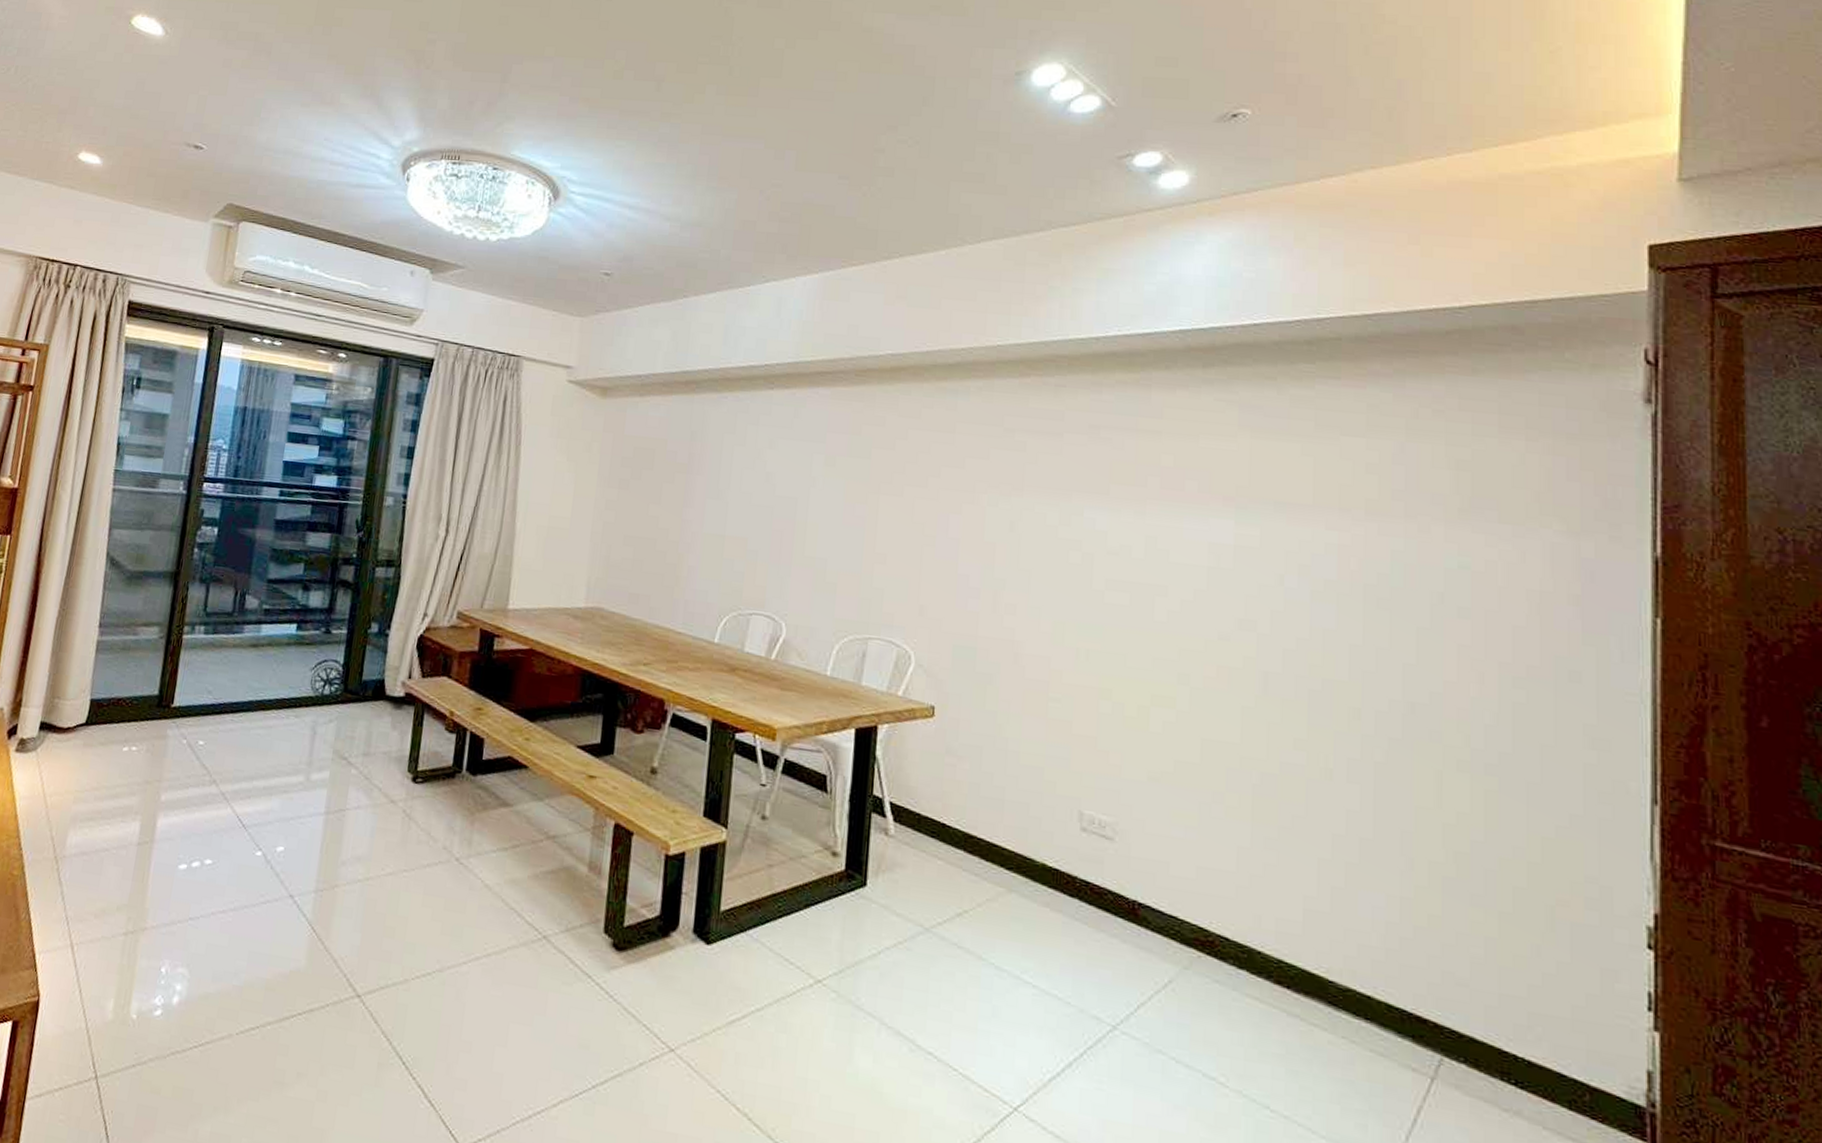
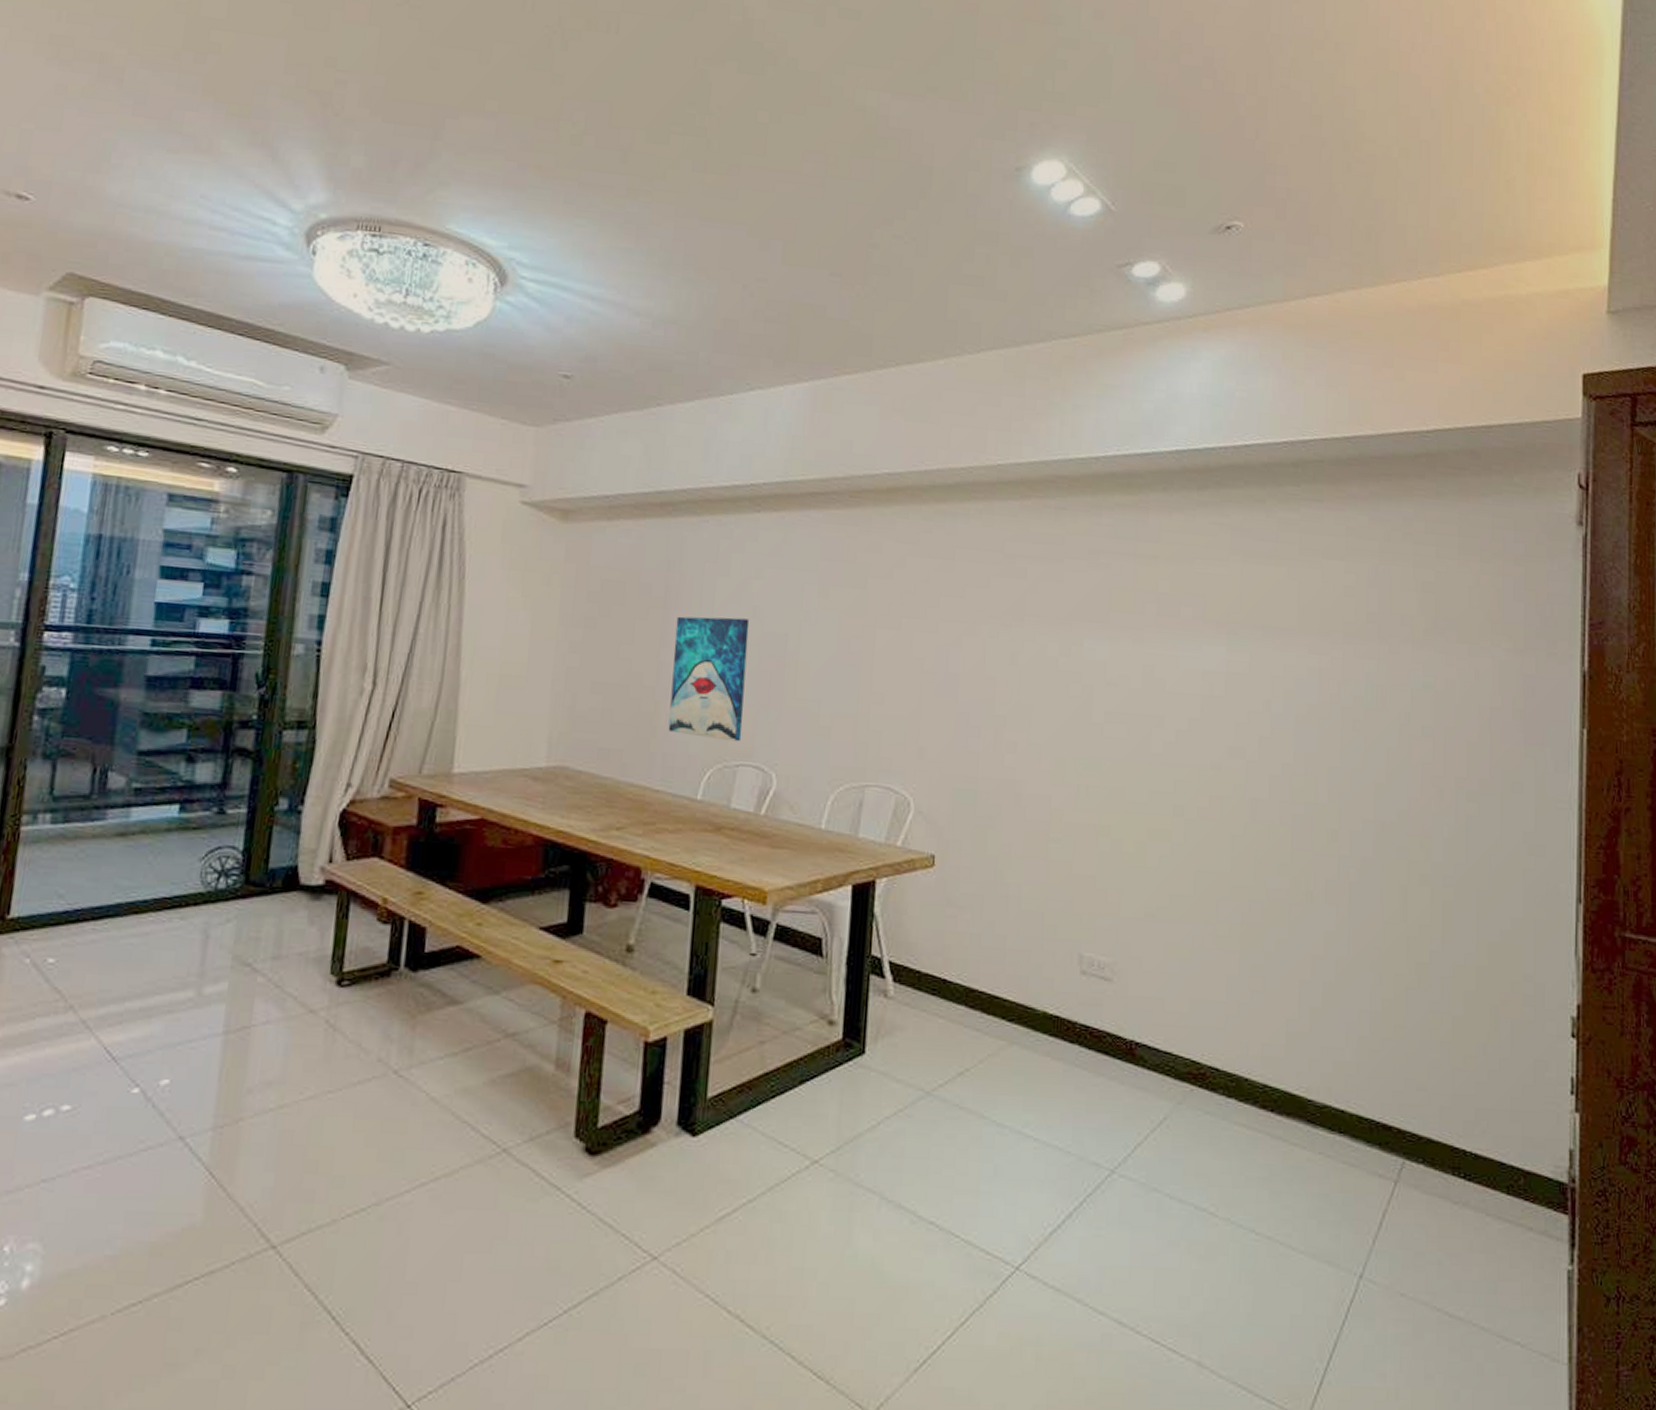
wall art: none [689,480,763,593] -> present [668,616,750,742]

